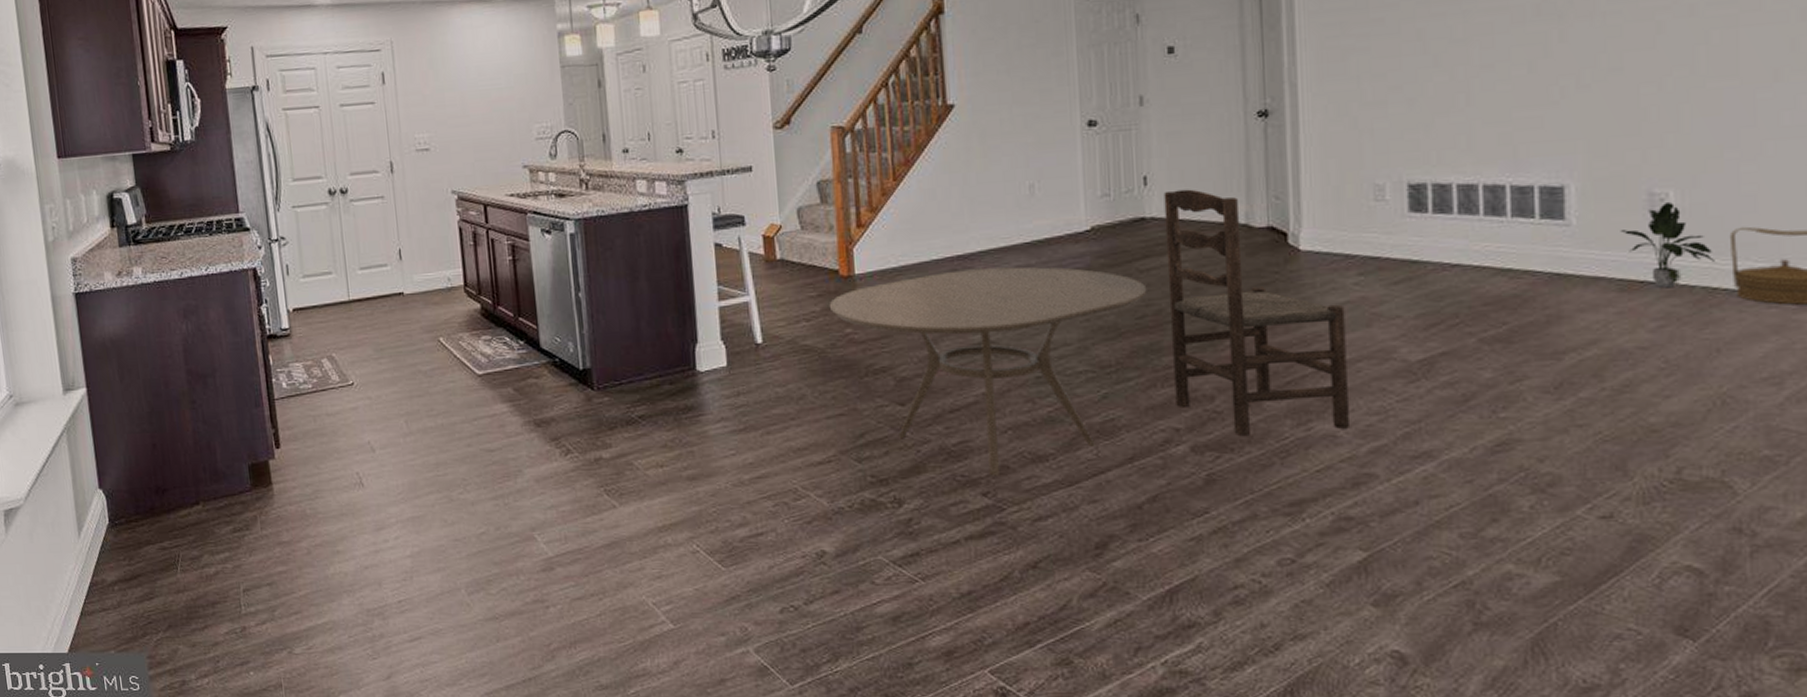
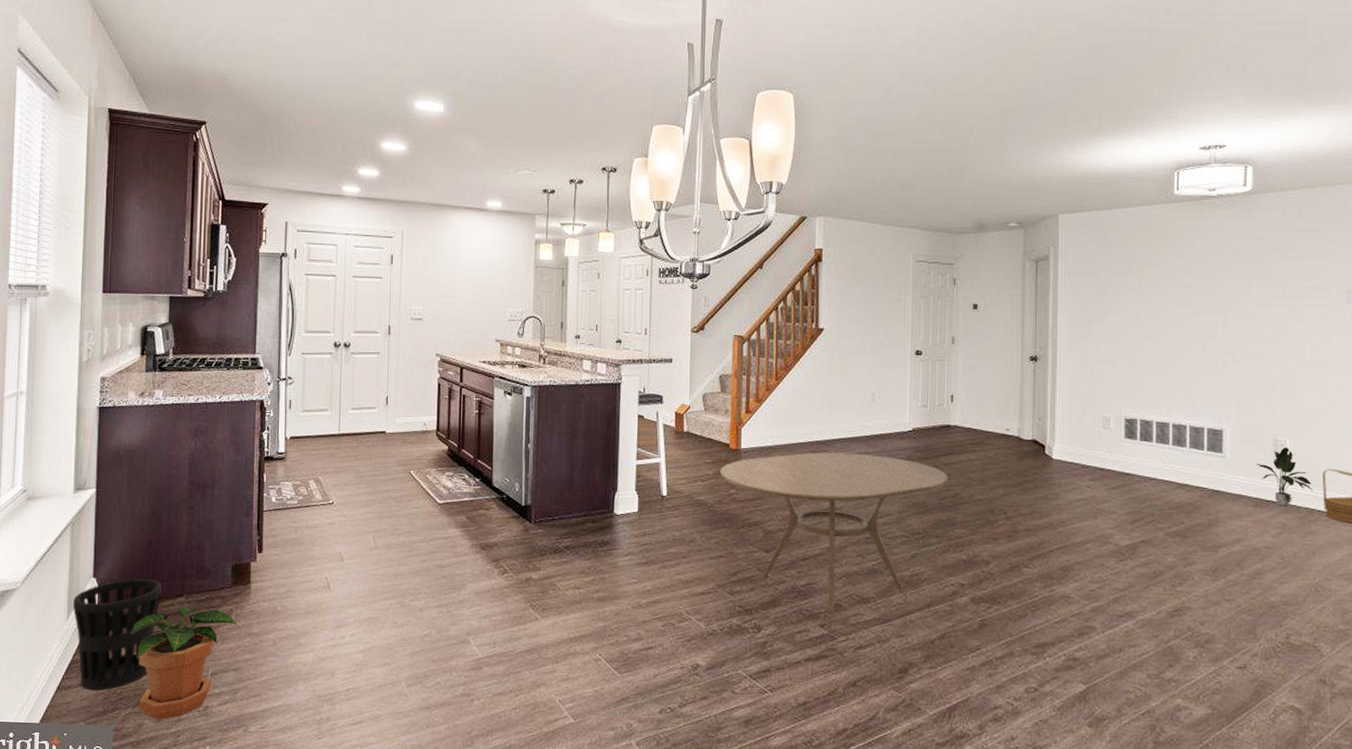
wastebasket: none [82,487,176,615] -> present [73,579,162,691]
potted plant: none [148,514,265,645] -> present [130,605,238,720]
dining chair: present [1163,189,1349,437] -> none [962,407,1080,593]

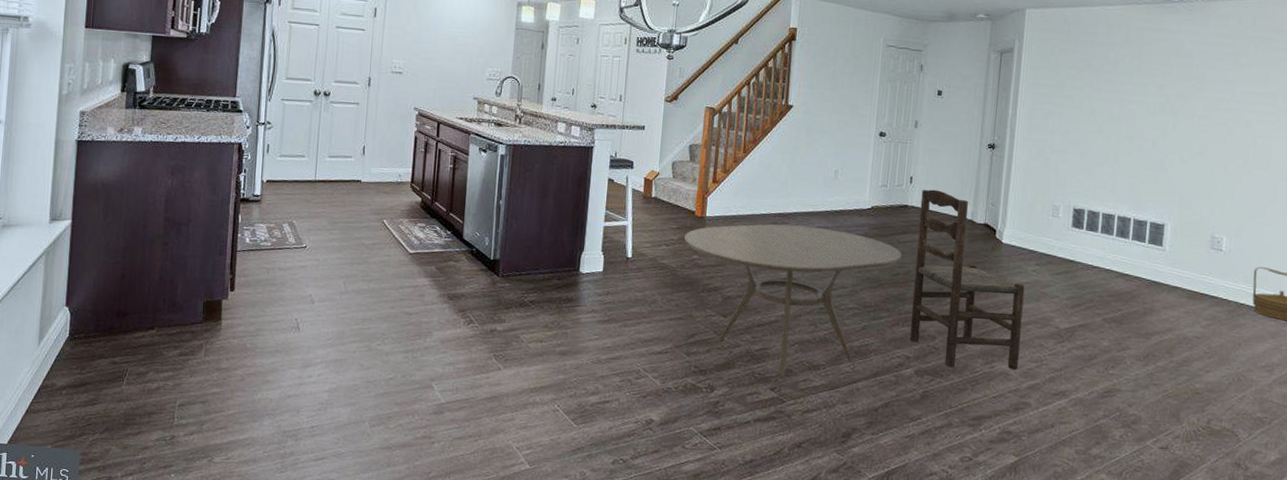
wastebasket: present [73,579,162,691] -> none [44,309,133,416]
potted plant: present [130,605,238,720] -> none [100,338,207,447]
dining chair: none [962,407,1080,593] -> present [910,189,1025,370]
potted plant: present [1256,446,1313,507] -> none [1193,243,1244,300]

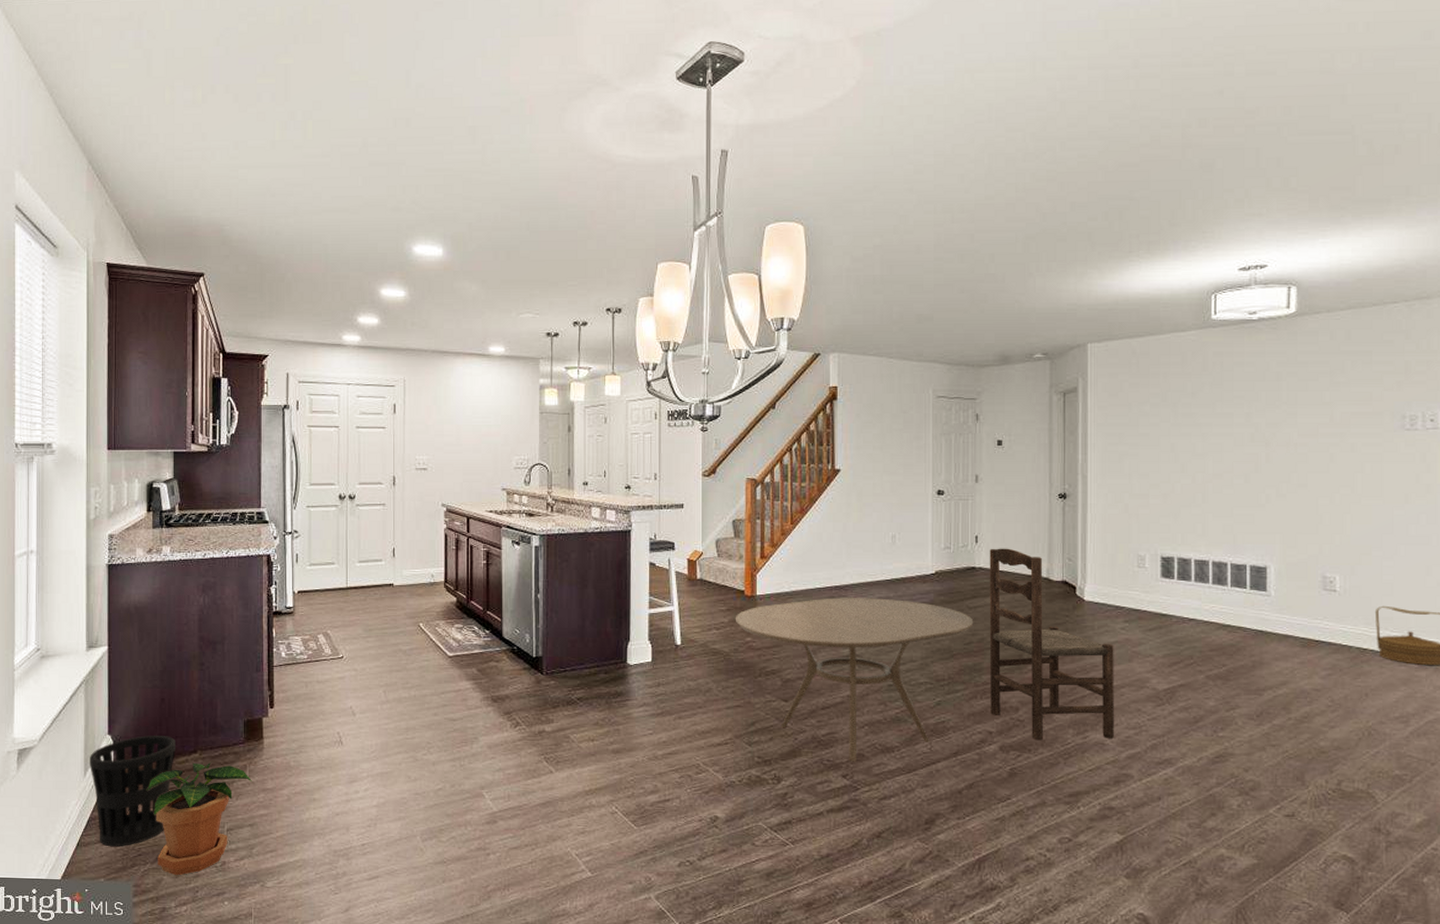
wastebasket: none [44,309,133,416] -> present [90,735,175,847]
potted plant: none [100,338,207,447] -> present [146,762,252,876]

